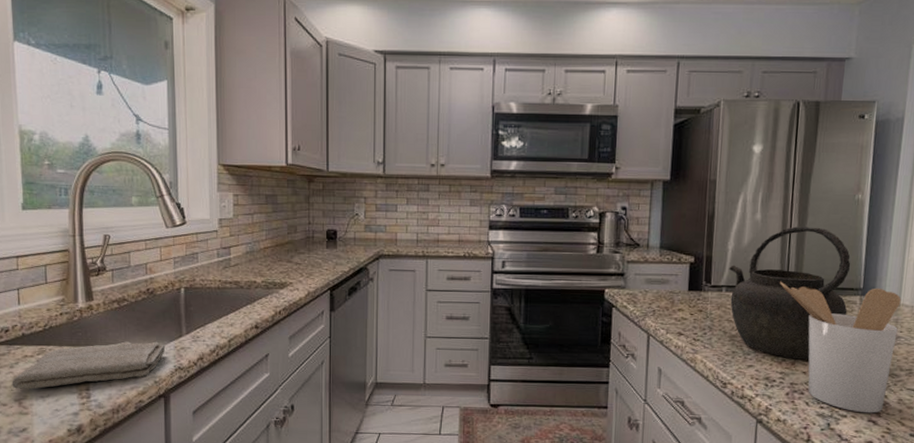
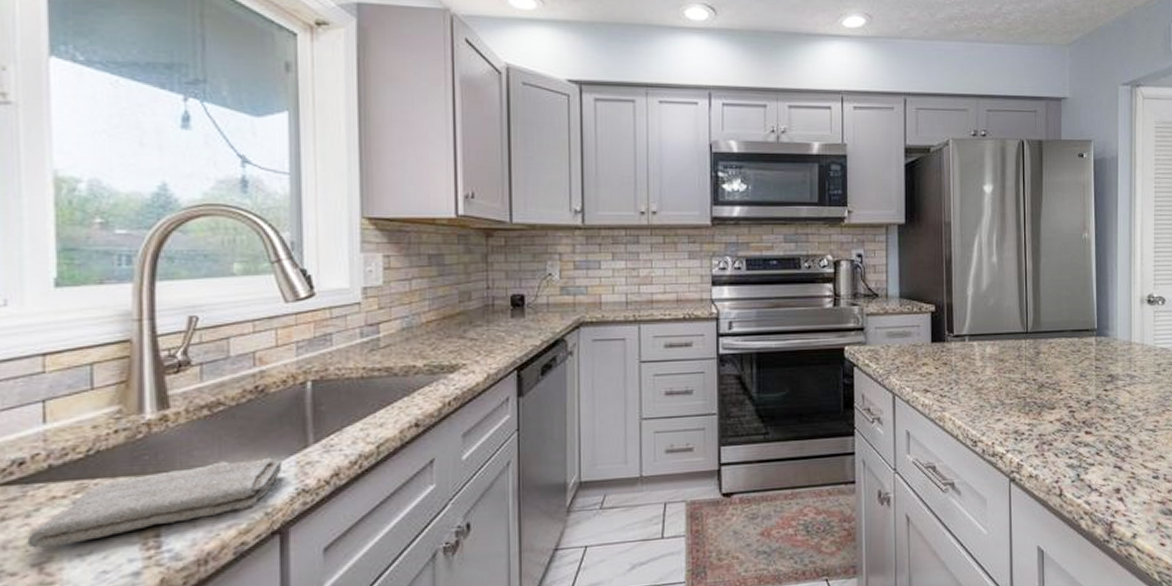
kettle: present [729,226,851,360] -> none [970,268,1085,408]
utensil holder: present [780,281,901,414] -> none [1020,326,1132,459]

